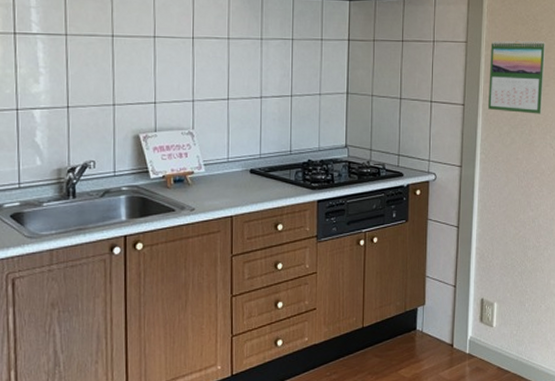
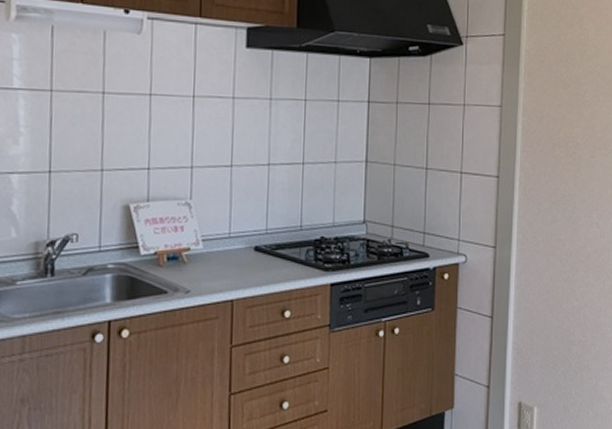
calendar: present [488,40,546,114] -> none [526,105,591,189]

